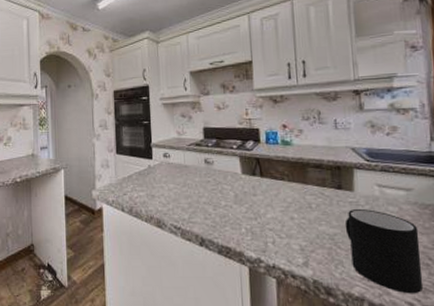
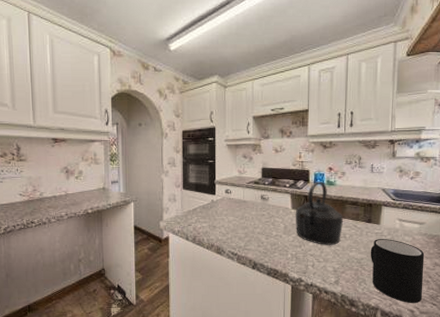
kettle: none [246,141,306,217] -> present [295,181,343,245]

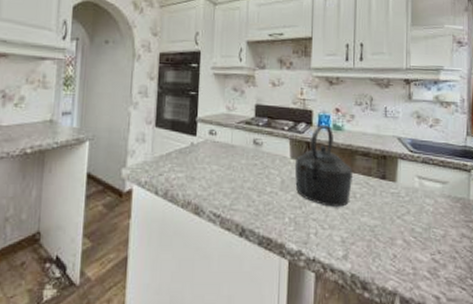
mug: present [370,239,425,304] -> none [385,201,449,288]

